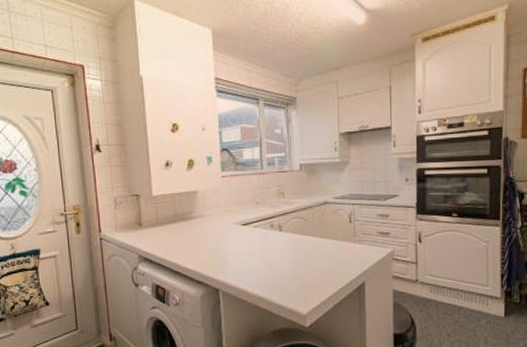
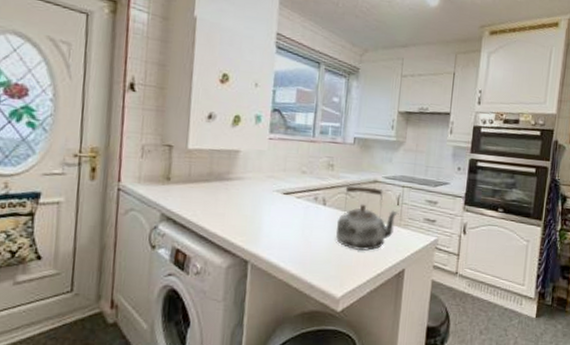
kettle: none [294,209,353,269] -> present [336,185,399,251]

